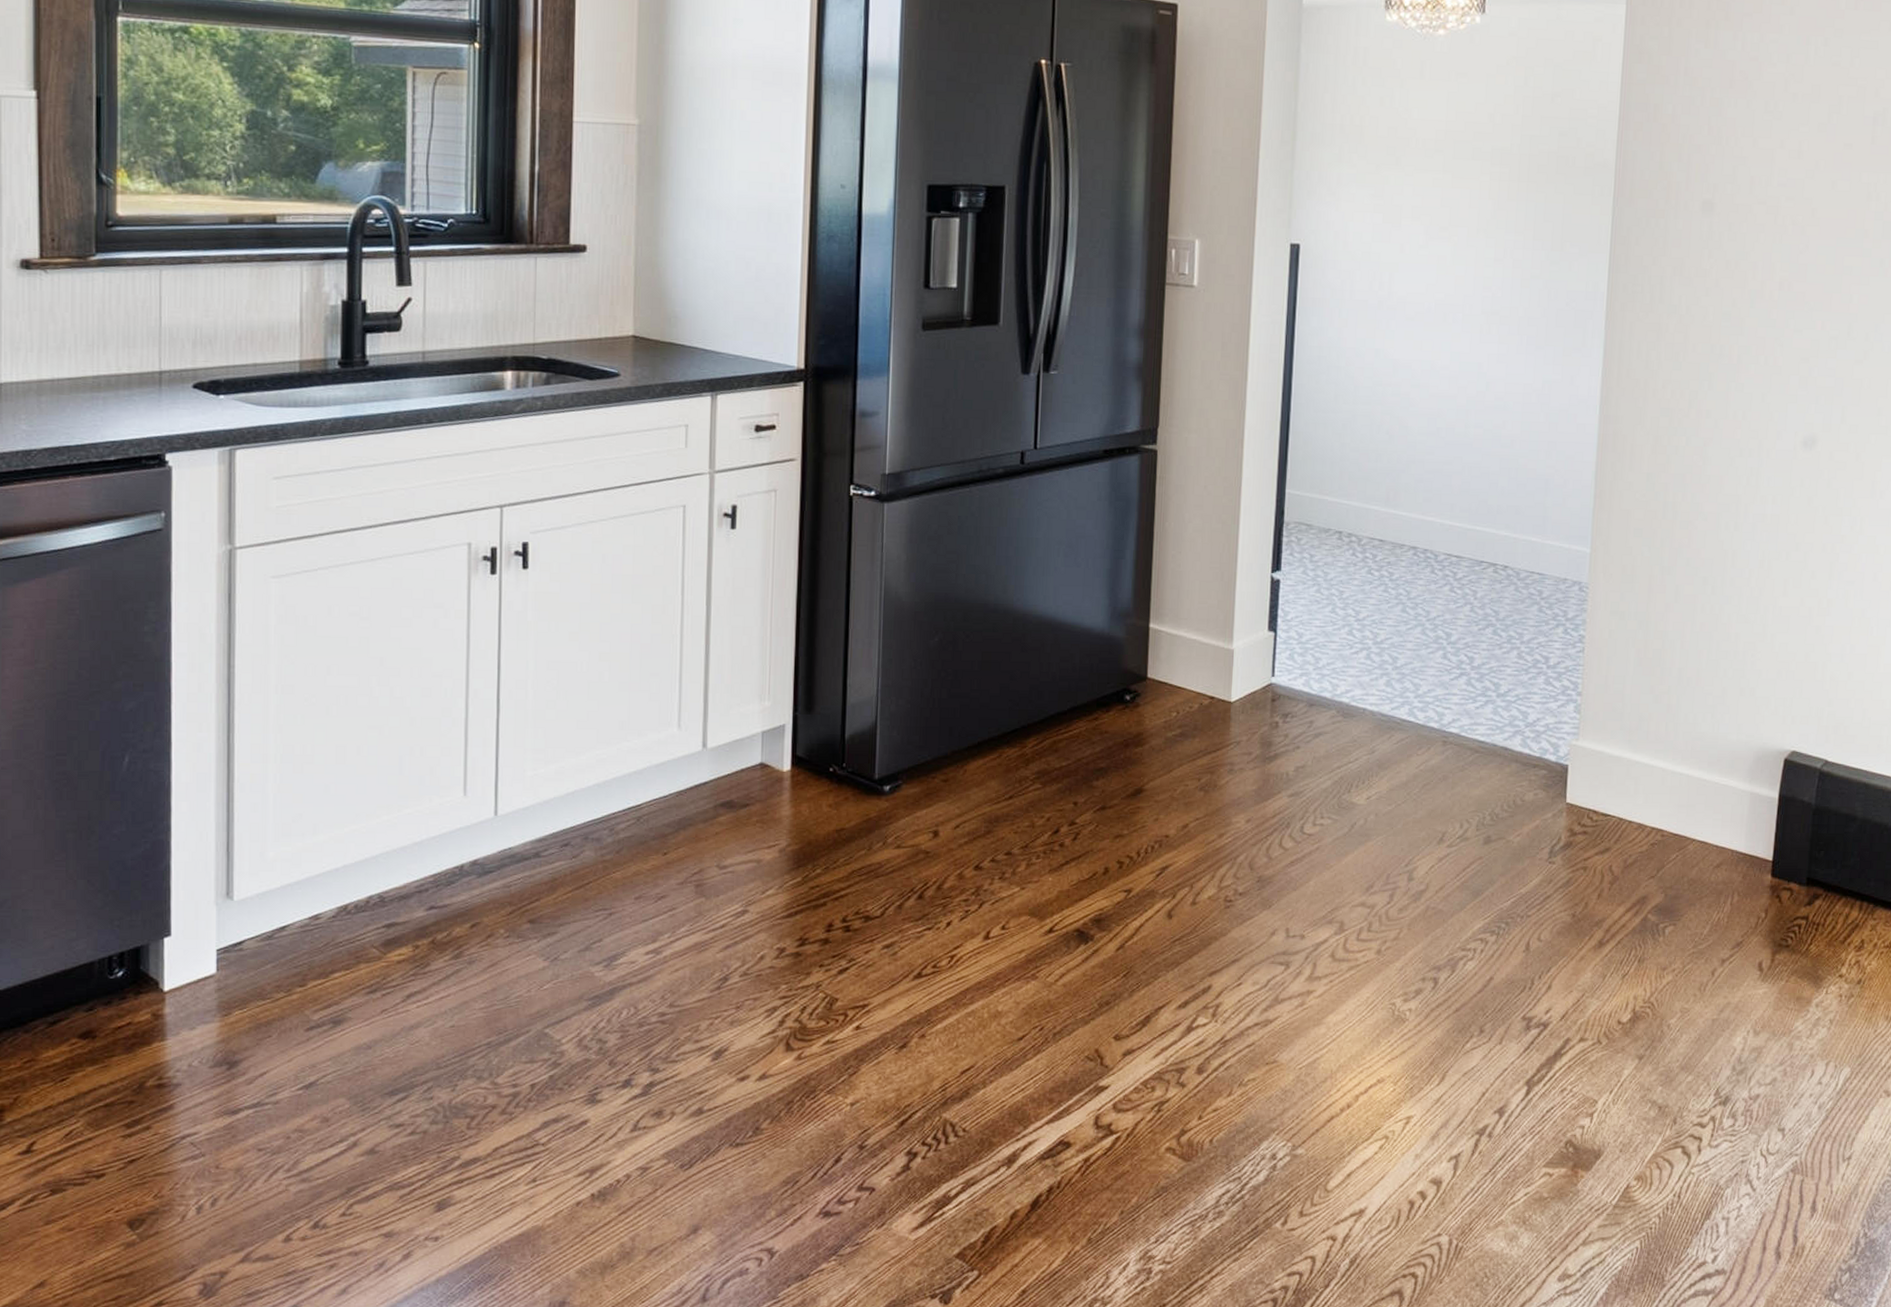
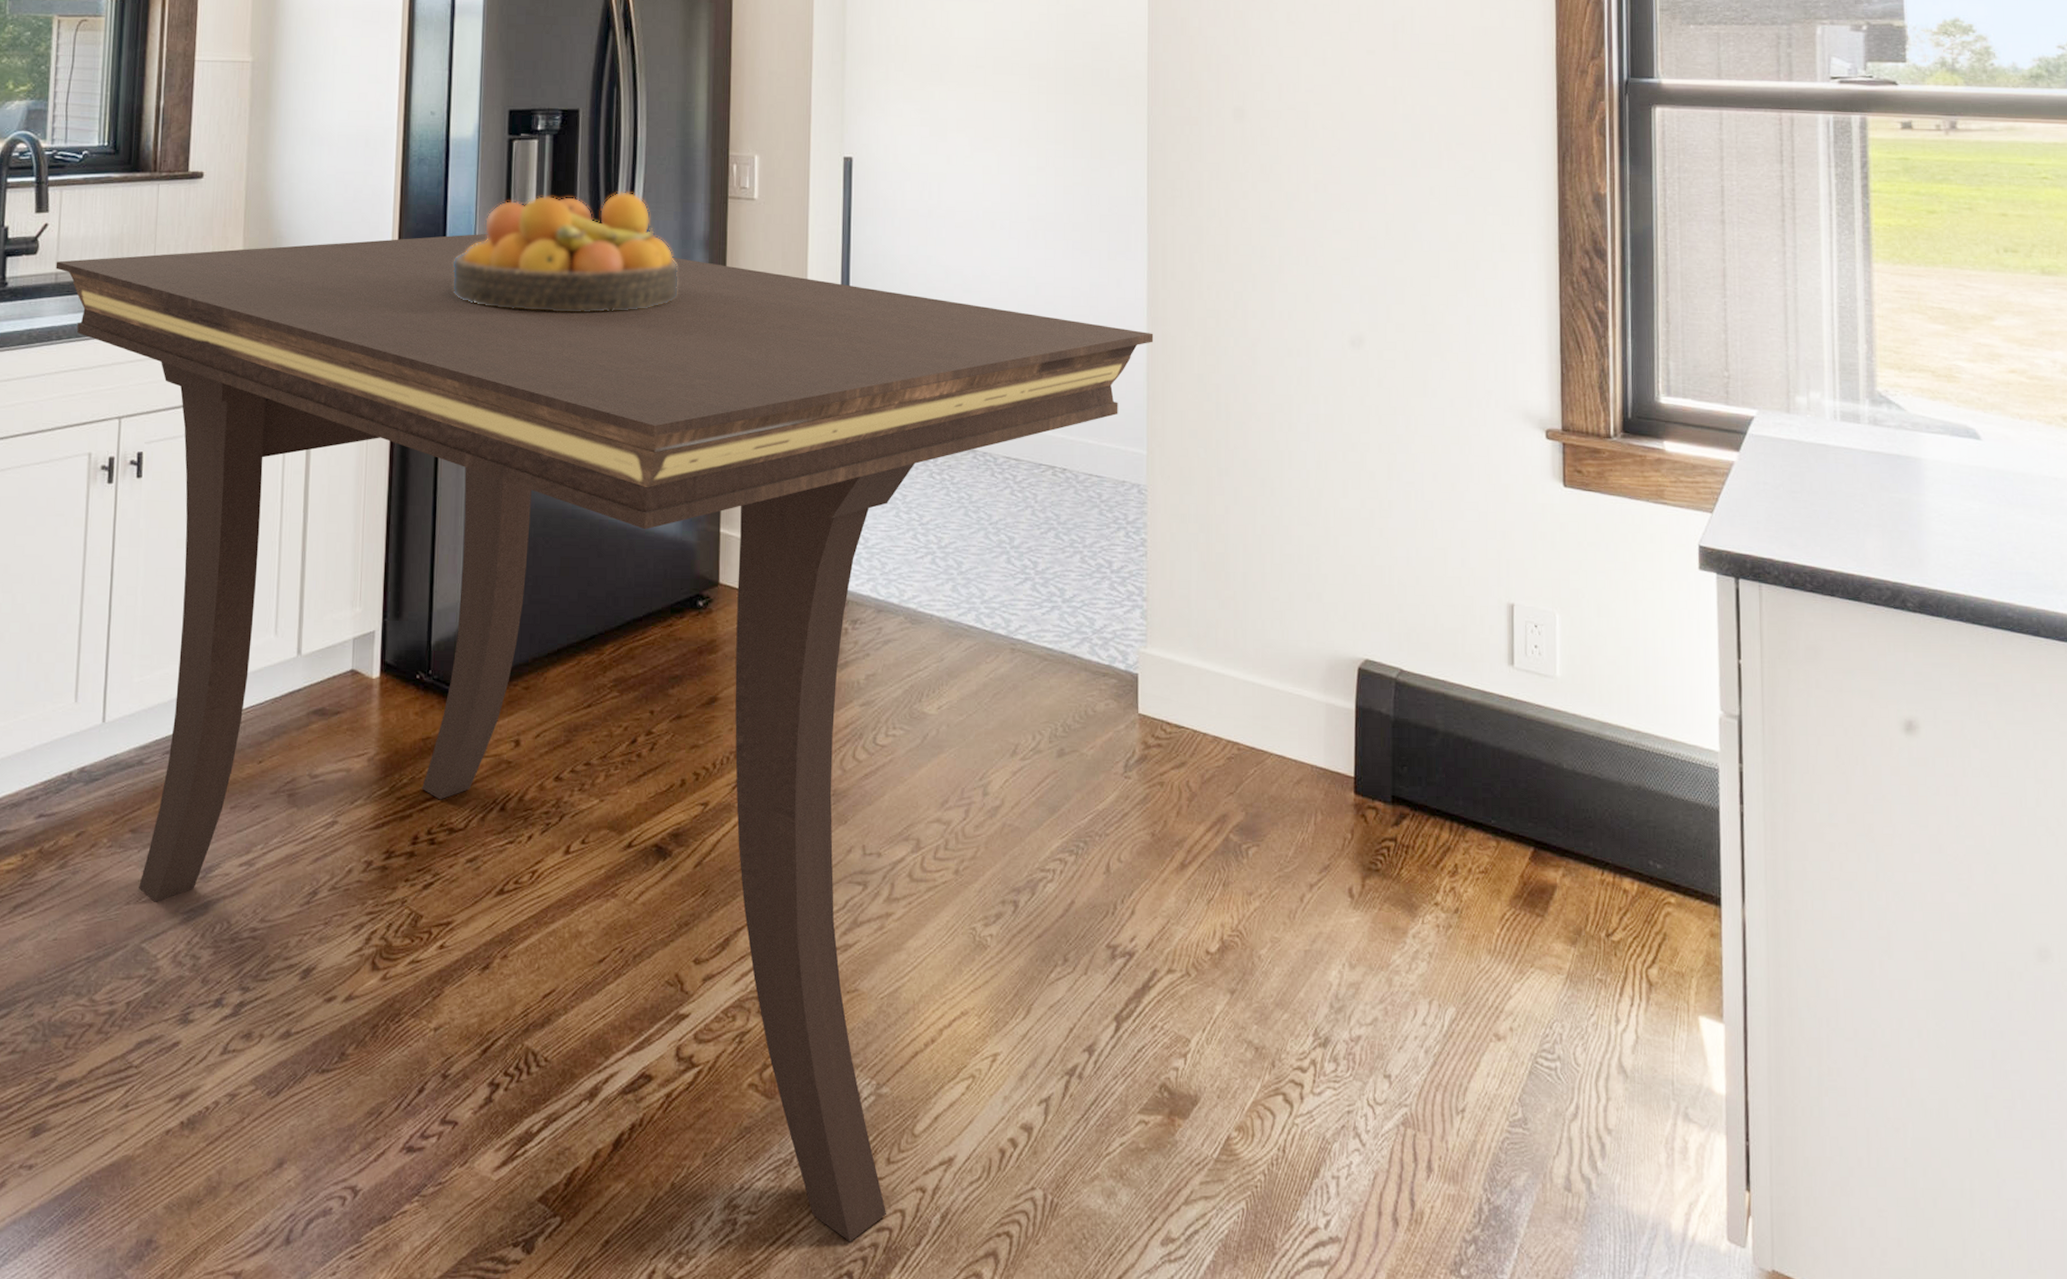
dining table: none [422,317,1605,1286] -> present [55,233,1154,1242]
fruit bowl: none [867,275,1110,402] -> present [453,192,678,312]

